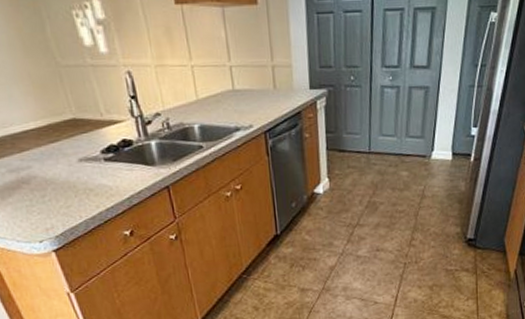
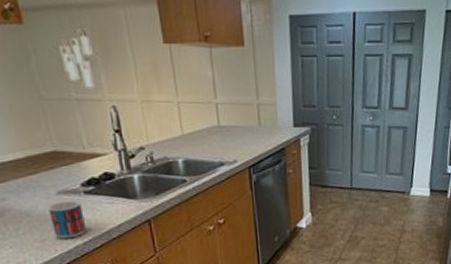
mug: none [71,167,109,206] -> present [48,200,87,239]

